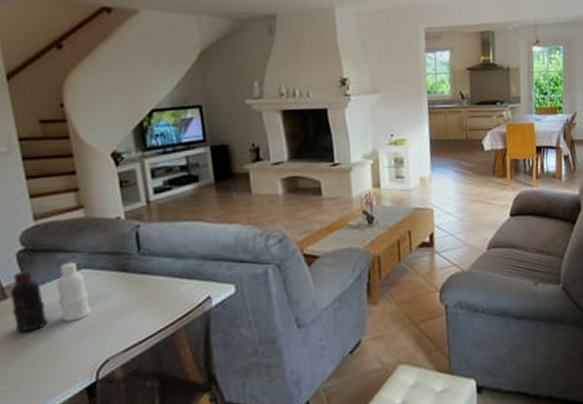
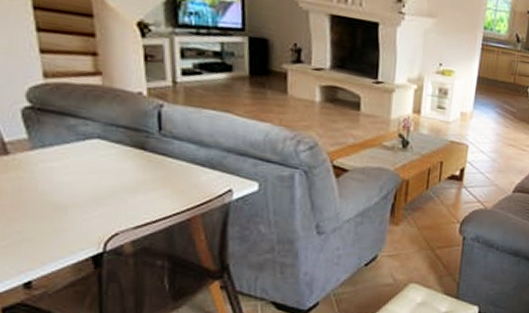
bottle: present [11,262,91,333] -> none [13,129,103,193]

